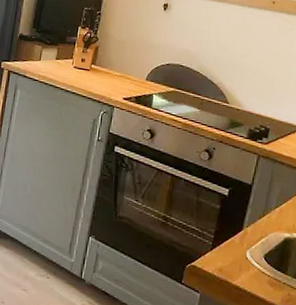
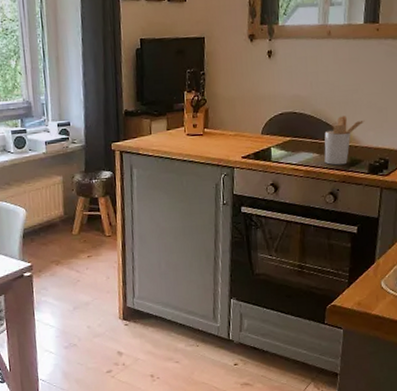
utensil holder: none [204,77,250,125] -> present [324,116,365,166]

